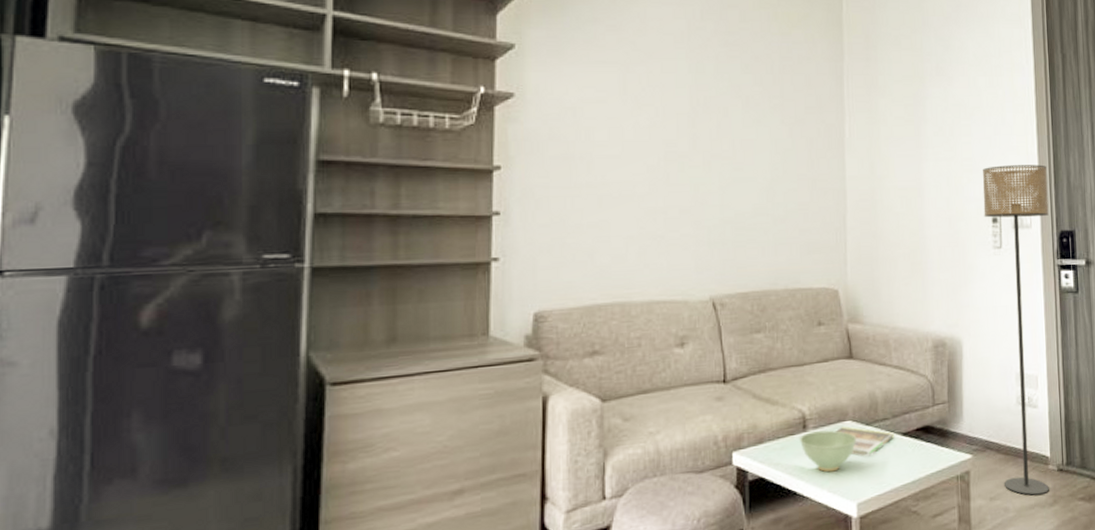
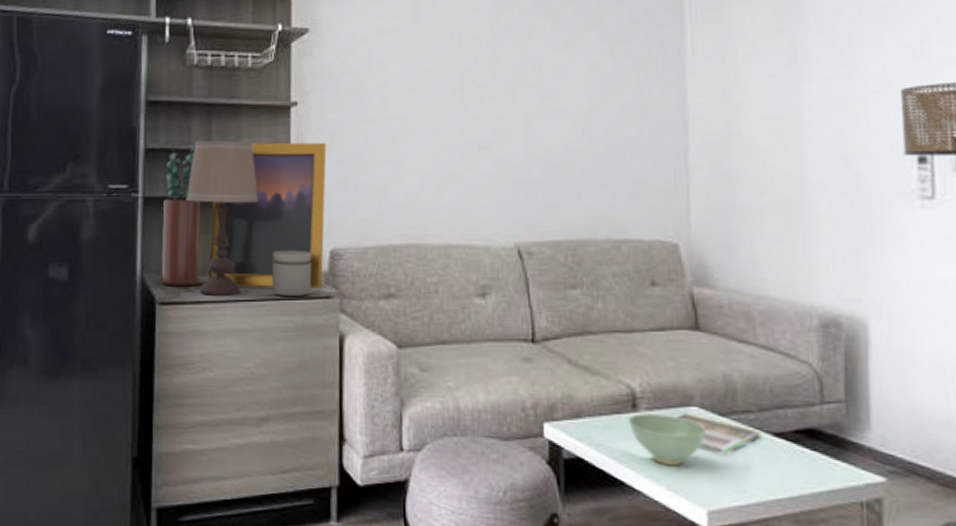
vase: none [333,203,386,364] -> present [161,140,201,287]
table lamp: none [367,204,455,370] -> present [186,140,258,295]
picture frame: none [393,206,532,358] -> present [208,142,327,290]
jar: none [469,315,514,364] -> present [272,250,312,297]

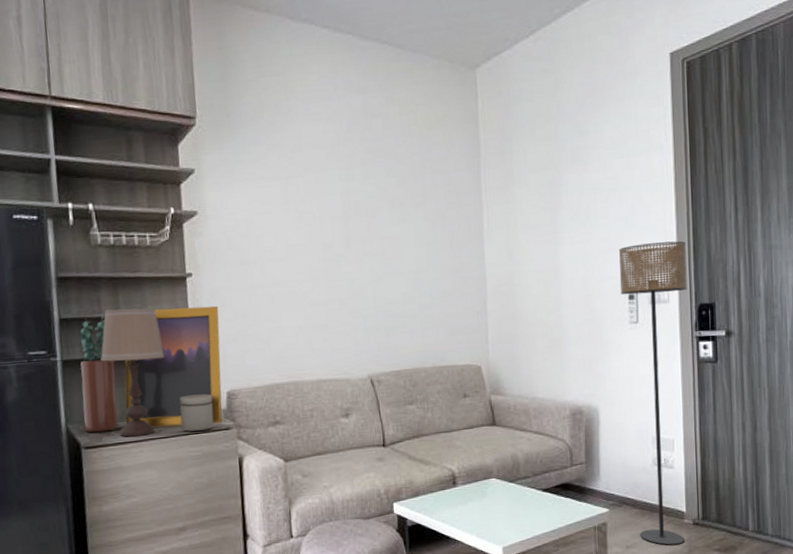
bowl: present [628,412,707,466] -> none [451,486,501,521]
magazine: present [676,412,762,457] -> none [481,482,536,510]

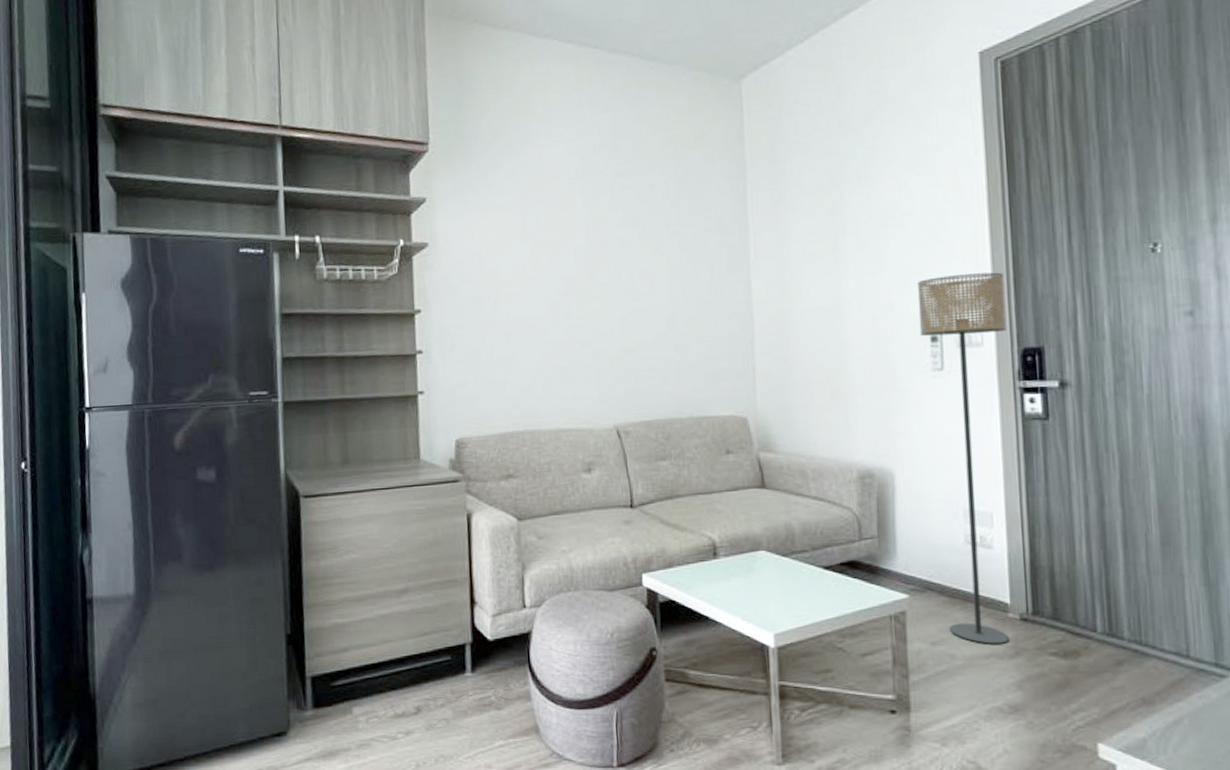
vase: present [80,309,118,433] -> none [302,347,339,481]
table lamp: present [100,308,165,437] -> none [323,347,390,487]
picture frame: present [125,305,223,428] -> none [347,345,450,477]
jar: present [179,394,214,432] -> none [404,441,441,484]

